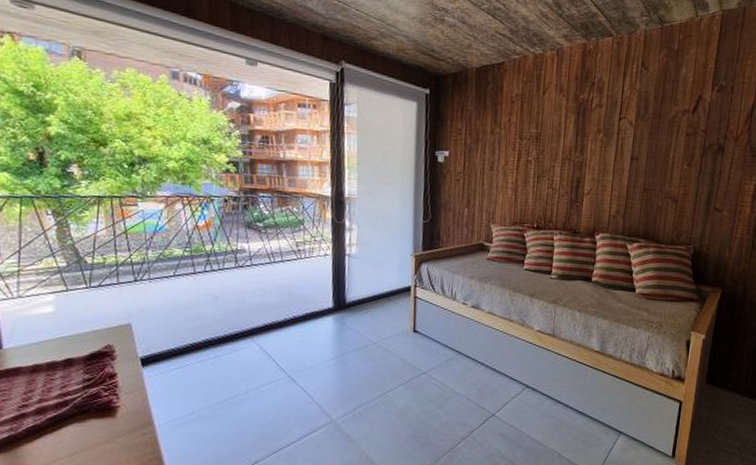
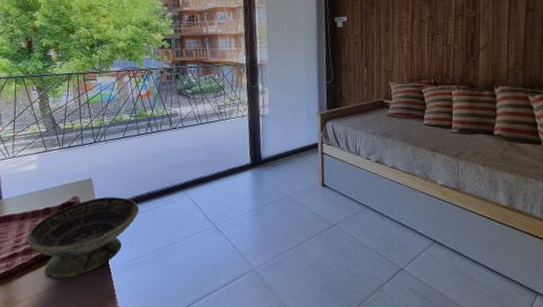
decorative bowl: none [39,345,195,441] -> present [26,196,140,278]

